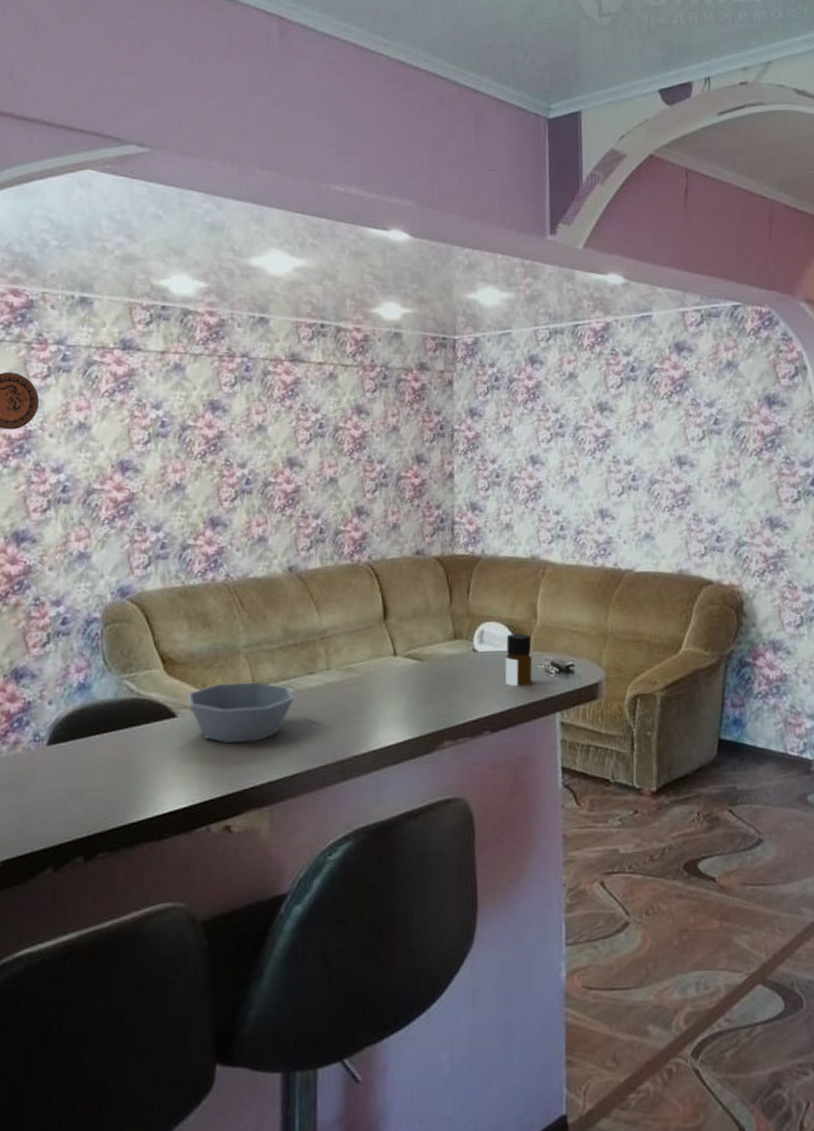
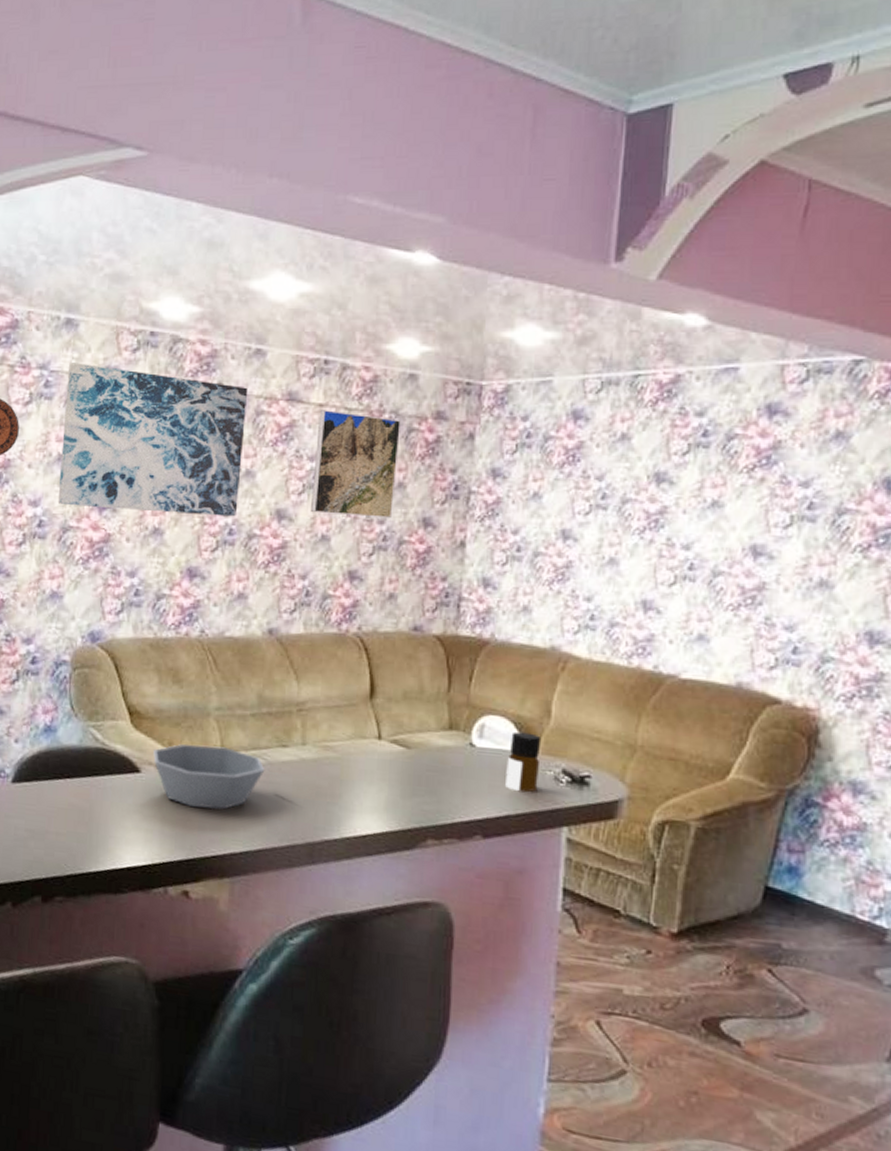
wall art: none [80,337,255,470] -> present [57,363,249,517]
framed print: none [318,367,391,459] -> present [311,410,401,518]

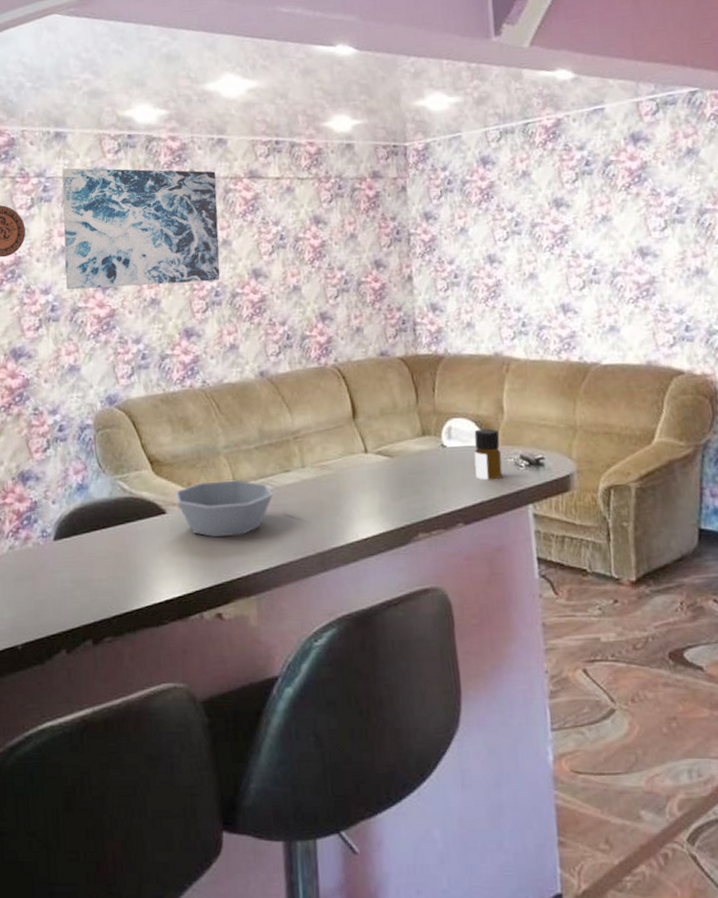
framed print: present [311,410,401,518] -> none [277,181,349,268]

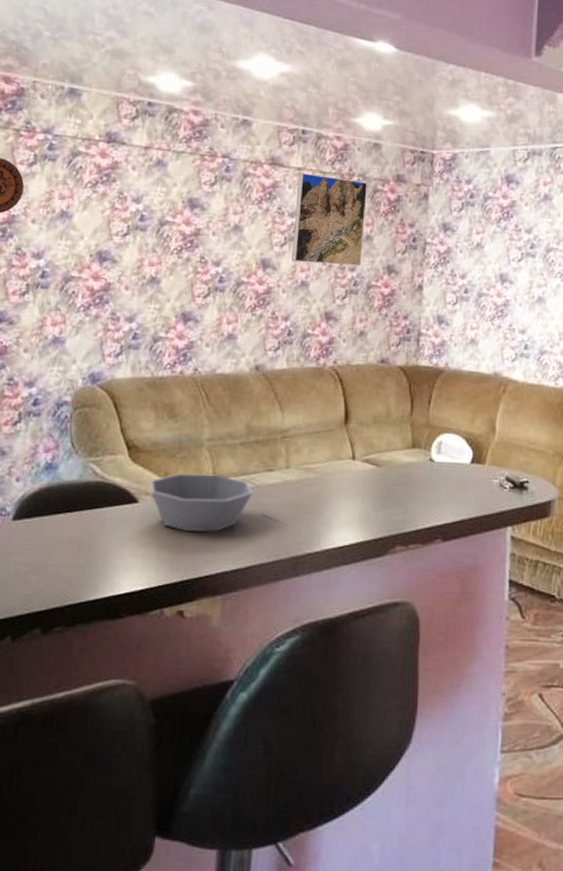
wall art: present [62,168,220,290] -> none [60,128,236,266]
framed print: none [277,181,349,268] -> present [292,173,367,266]
bottle: present [474,428,503,480] -> none [460,447,488,499]

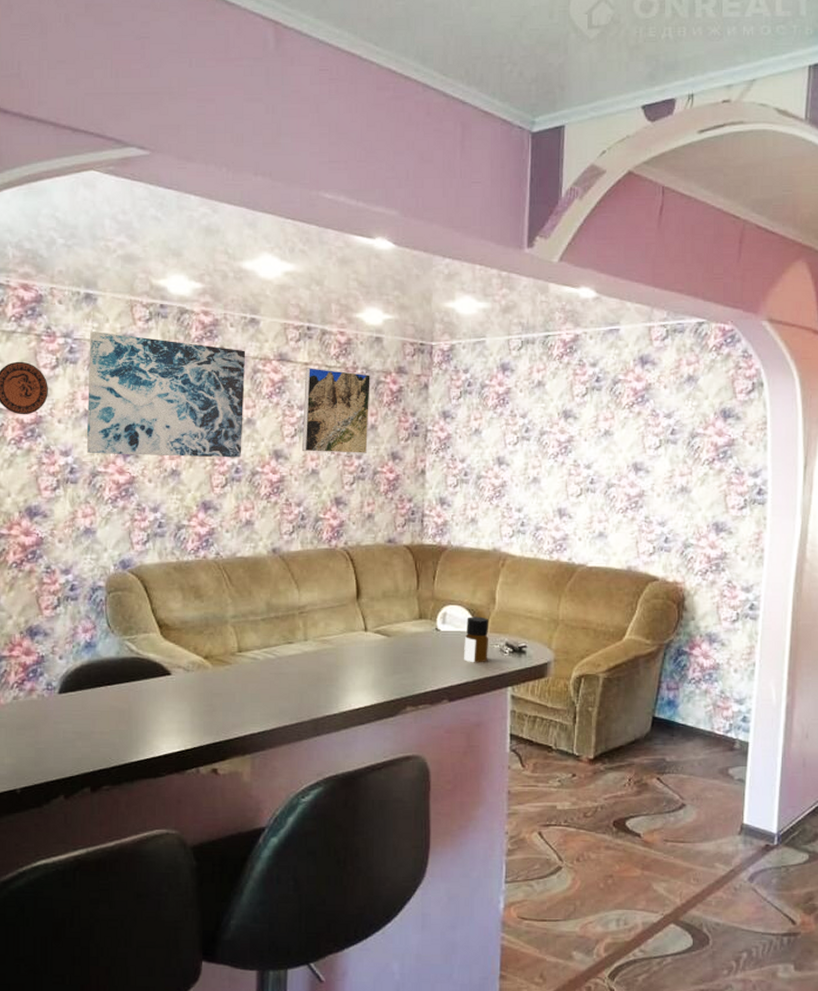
wall art: none [60,128,236,266] -> present [86,331,246,458]
bowl: present [150,473,253,533] -> none [181,648,276,700]
bottle: none [460,447,488,499] -> present [464,616,489,663]

